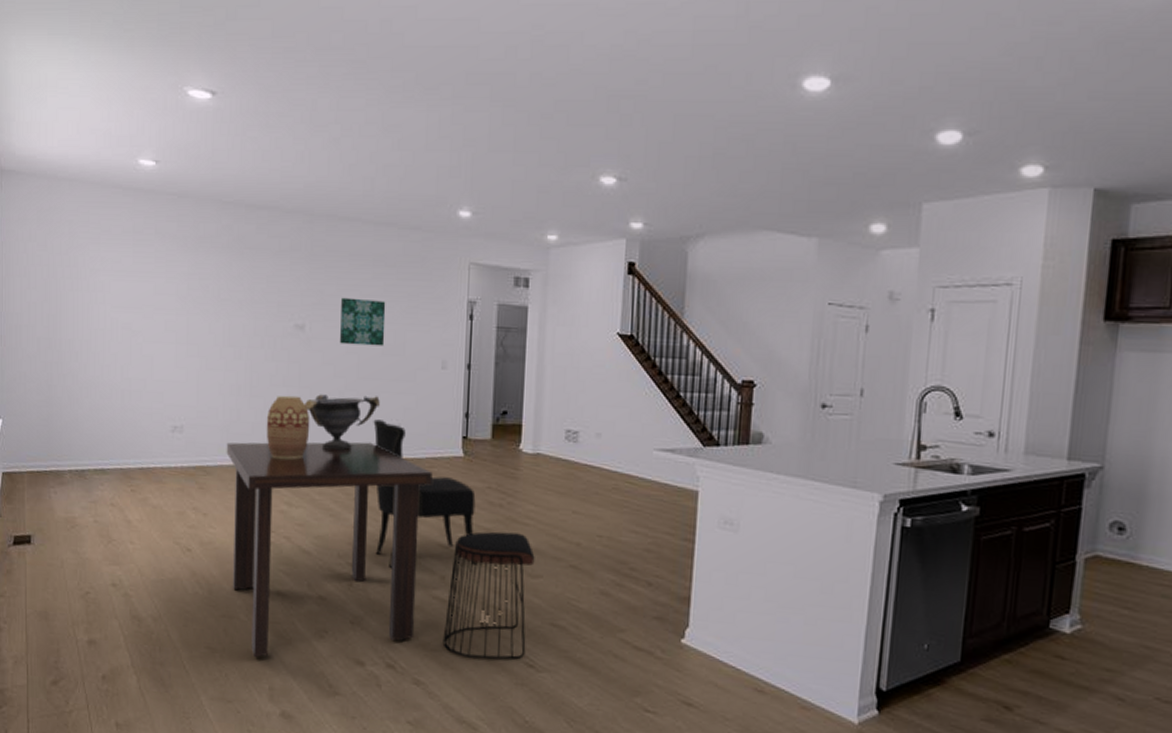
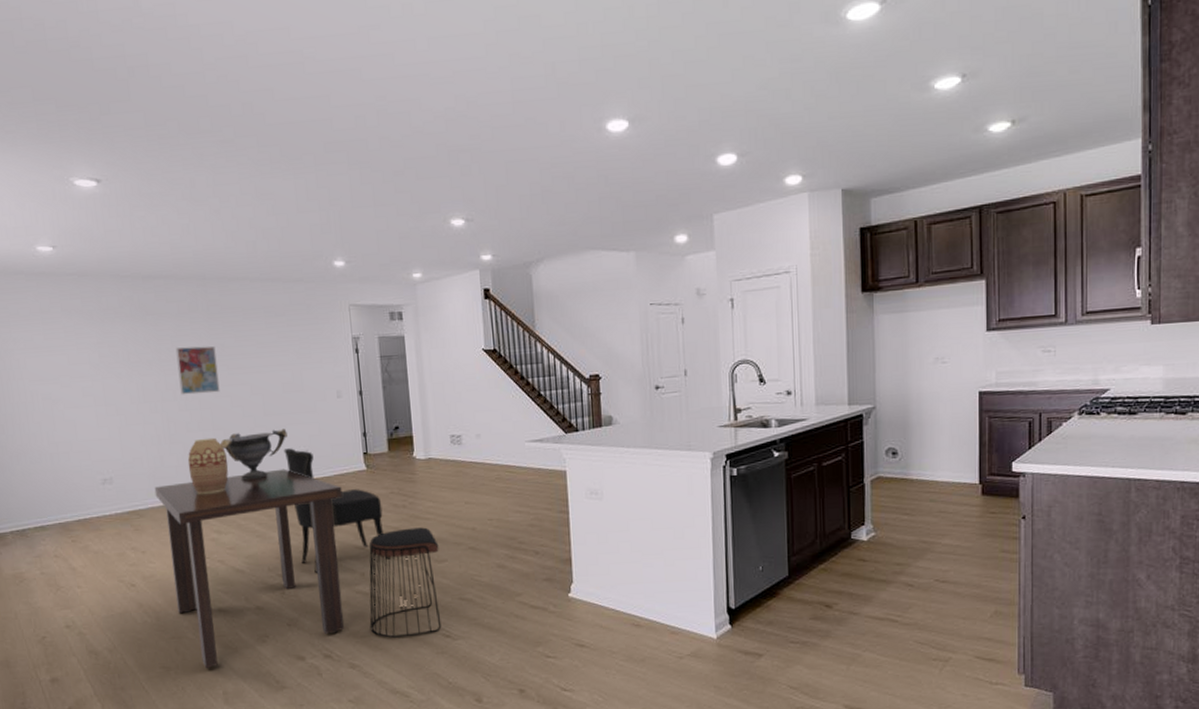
wall art: none [269,288,314,346] -> present [175,345,220,395]
wall art: present [340,297,386,346] -> none [241,346,285,388]

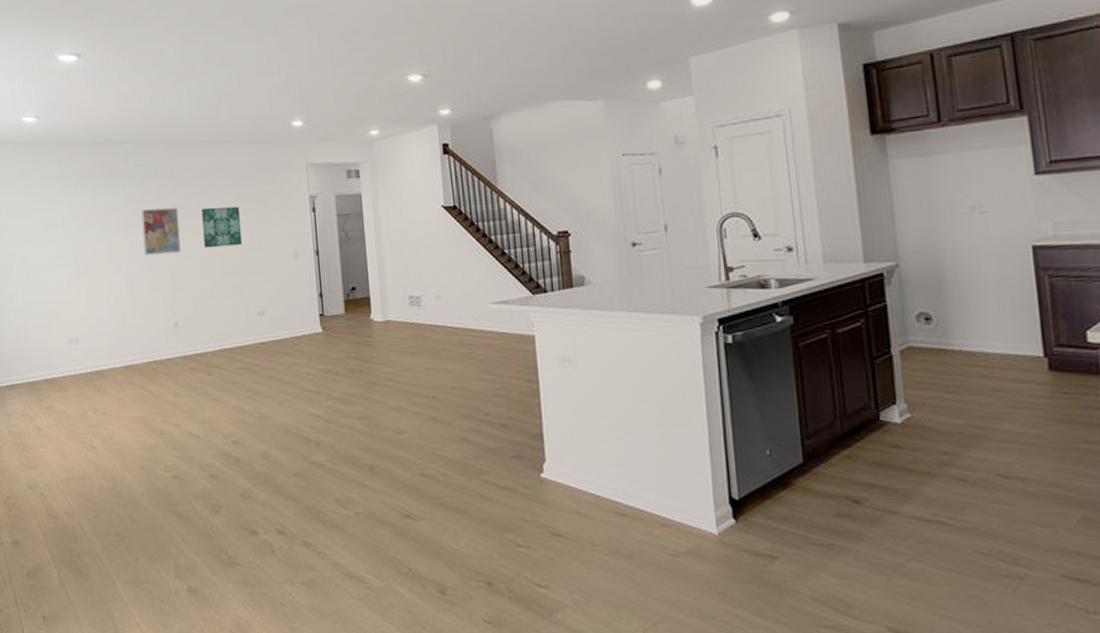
dining table: present [154,469,345,668] -> none [116,330,299,538]
vase: present [187,437,229,494] -> none [148,298,187,355]
decorative bowl: present [220,428,288,481] -> none [180,289,245,342]
wall art: none [241,346,285,388] -> present [202,206,243,248]
dining chair: present [283,448,391,573] -> none [240,309,347,441]
stool: present [369,527,442,638] -> none [324,394,401,515]

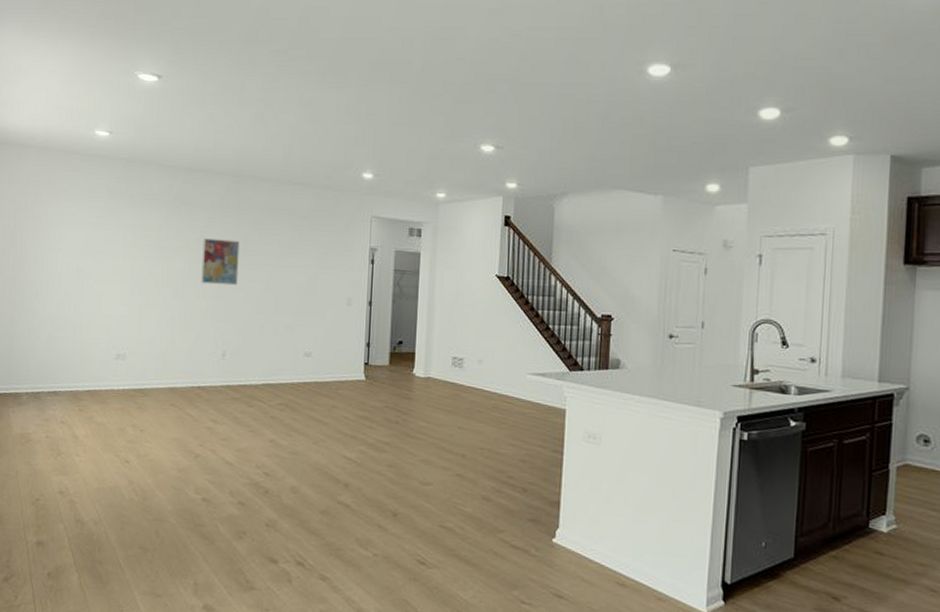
wall art: present [202,206,243,248] -> none [261,245,301,286]

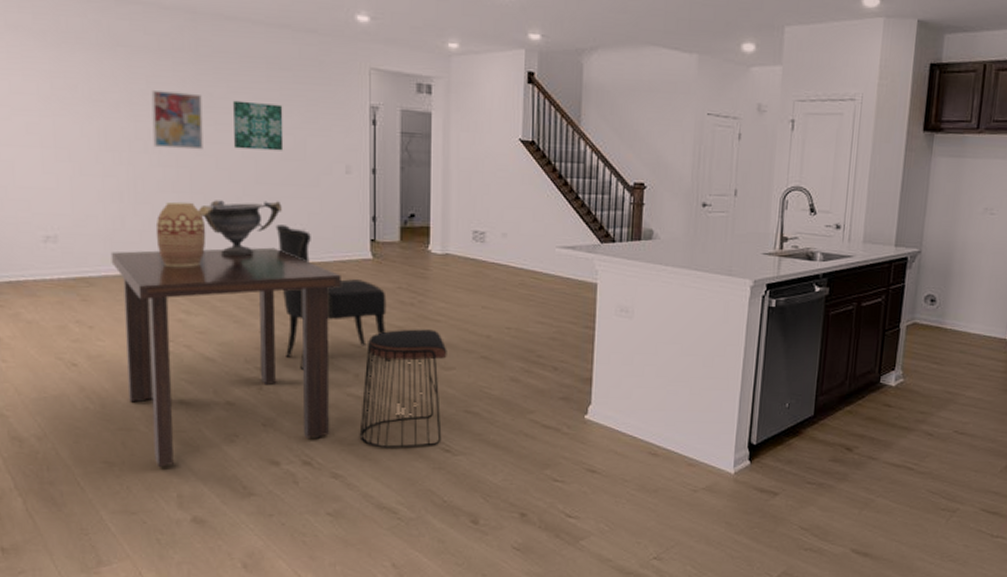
dining table: none [162,367,339,556] -> present [110,247,341,467]
vase: none [196,328,235,383] -> present [155,201,206,267]
decorative bowl: none [230,327,294,375] -> present [199,200,282,257]
wall art: none [261,245,301,286] -> present [233,100,284,151]
dining chair: none [288,348,377,477] -> present [276,224,391,369]
stool: none [345,445,426,558] -> present [359,329,447,449]

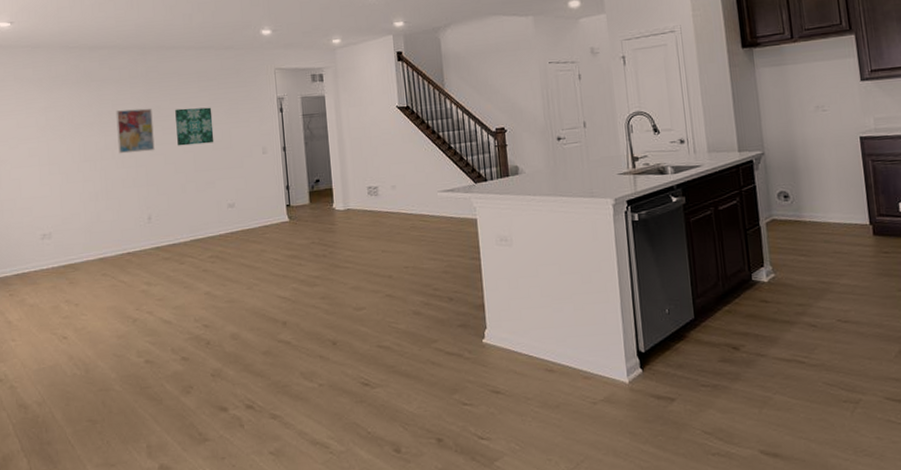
dining table: present [110,247,341,467] -> none [90,221,267,421]
vase: present [155,201,206,267] -> none [122,193,160,247]
decorative bowl: present [199,200,282,257] -> none [153,183,216,234]
dining chair: present [276,224,391,369] -> none [212,202,312,323]
stool: present [359,329,447,449] -> none [291,276,361,387]

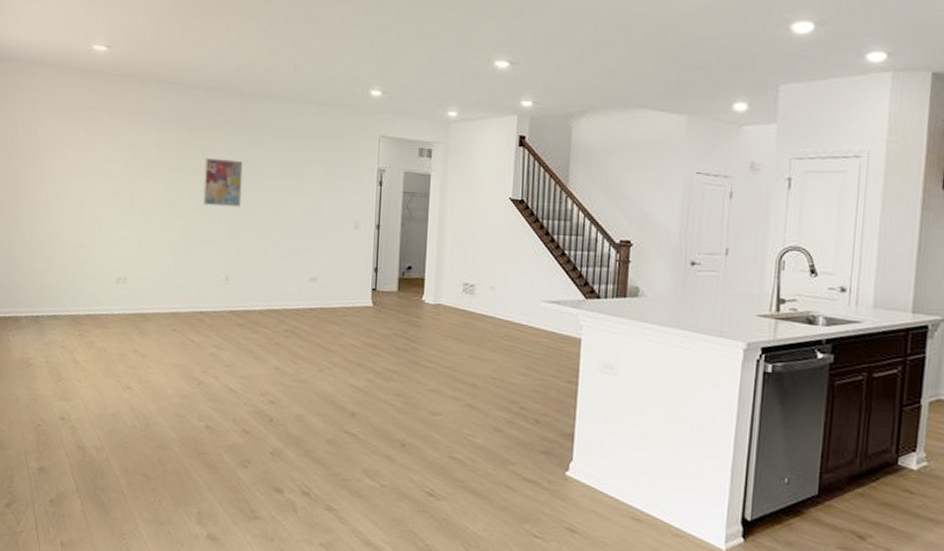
wall art: present [175,107,214,146] -> none [265,165,306,209]

